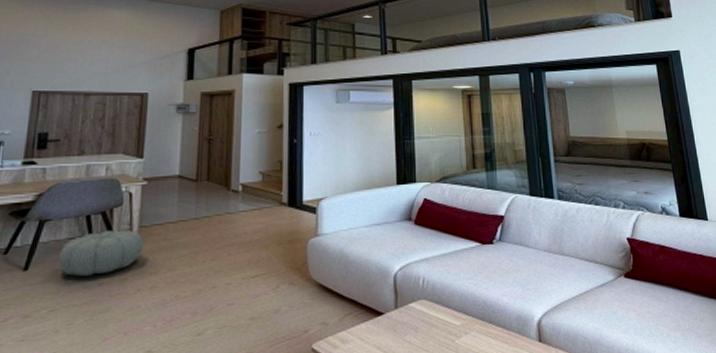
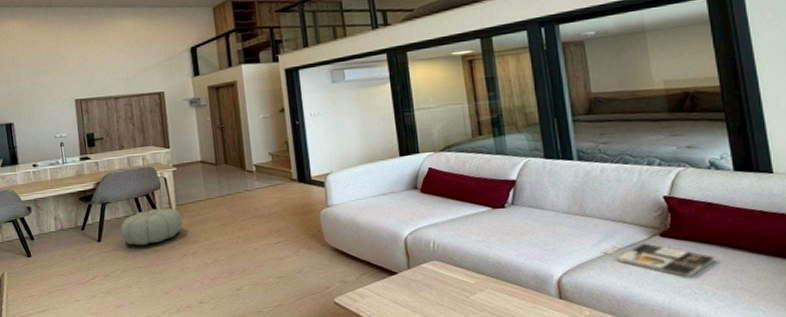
magazine: none [576,283,669,319] -> present [600,243,716,278]

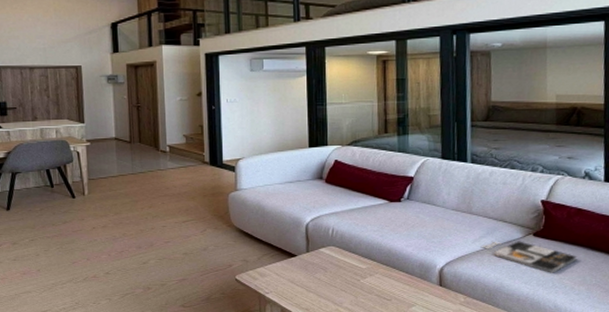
pouf: present [120,208,183,245] -> none [30,181,94,216]

